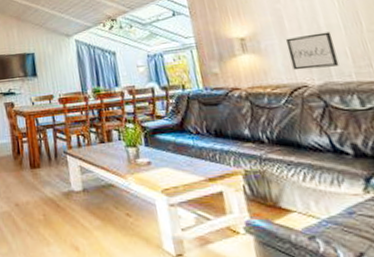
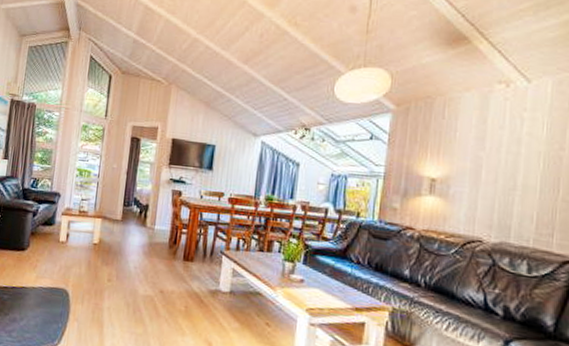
wall art: present [286,31,340,70] -> none [474,189,525,228]

